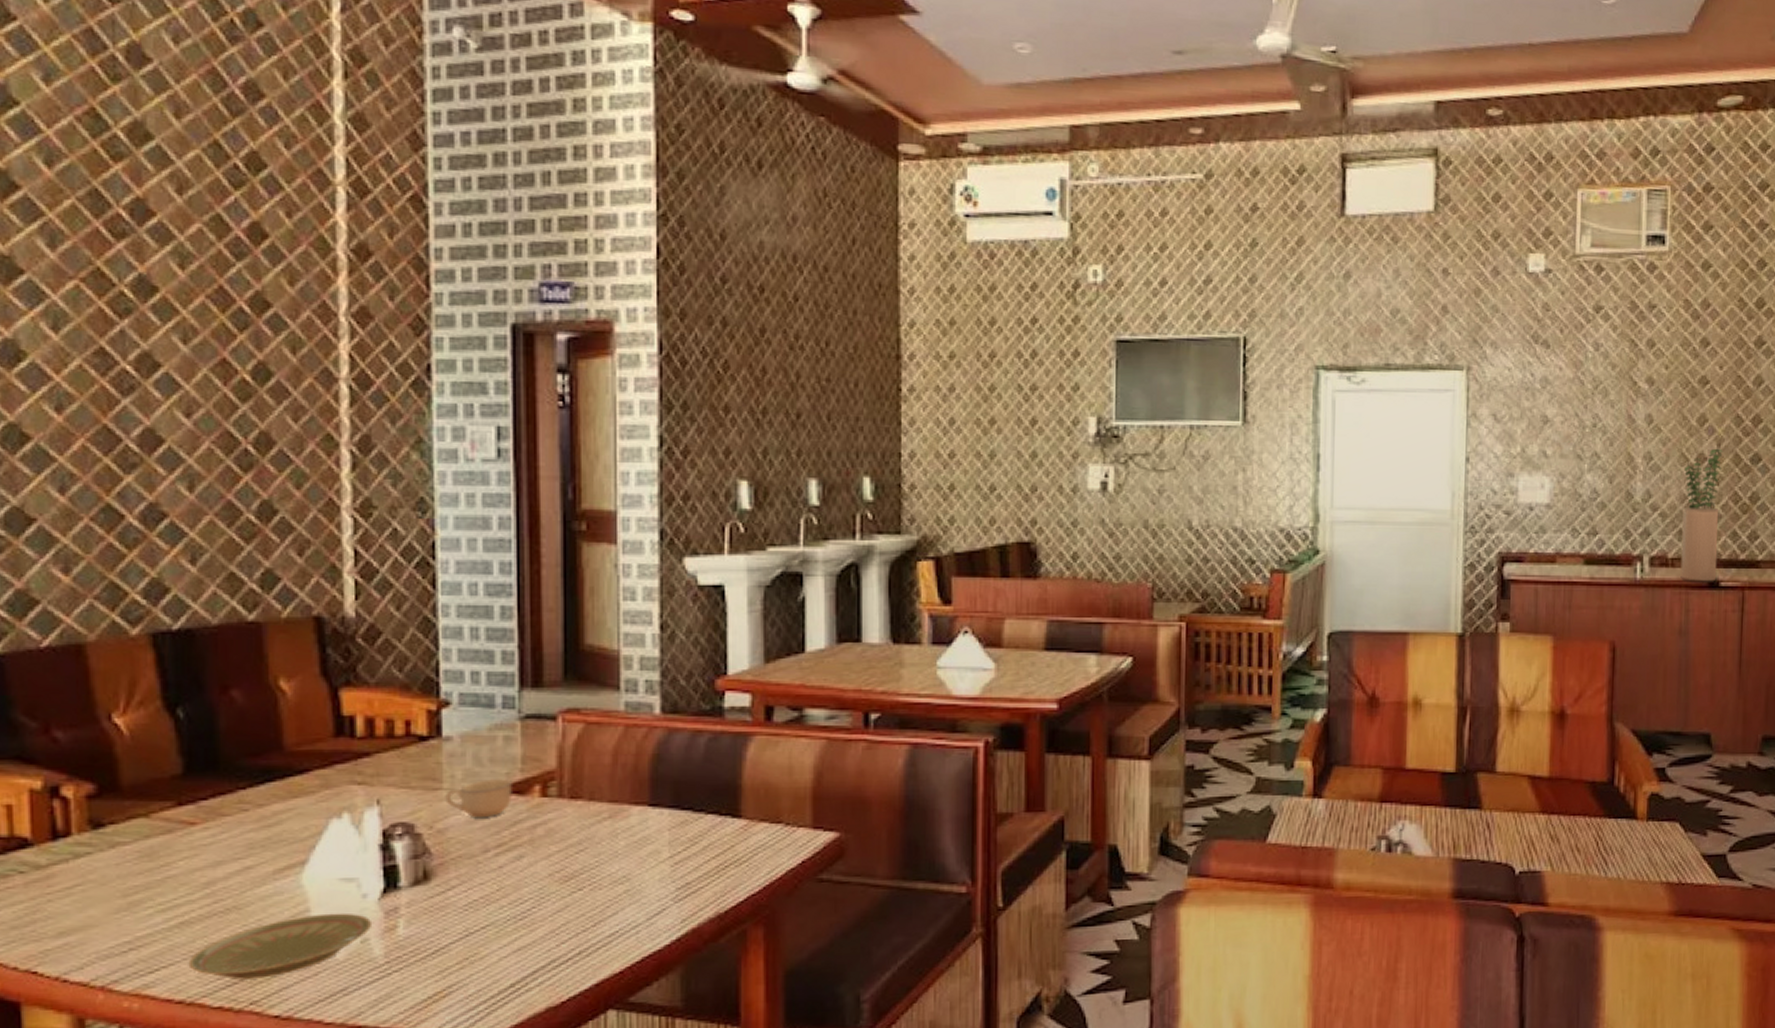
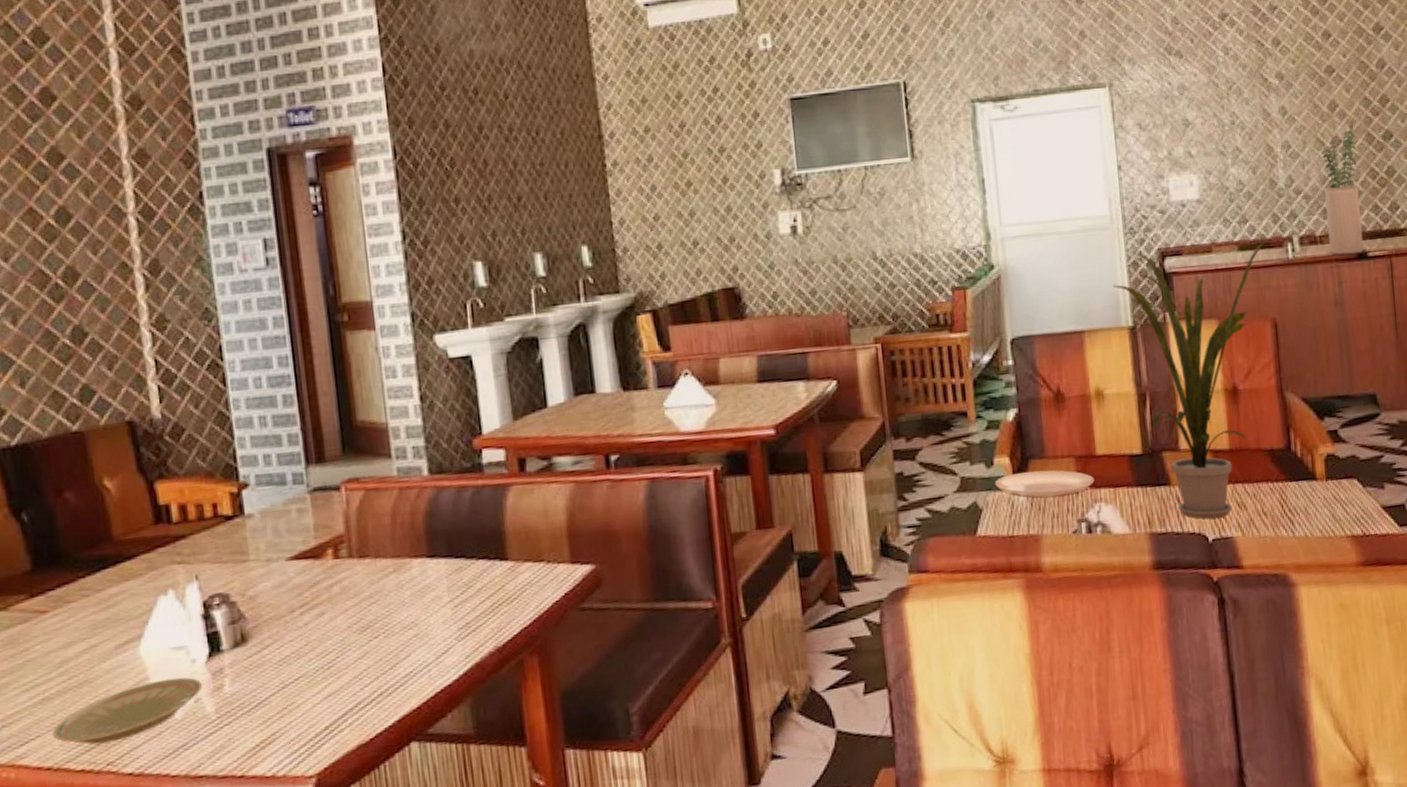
cup: present [445,779,512,819] -> none [252,546,310,584]
plate: none [1293,778,1401,809] -> present [995,470,1095,498]
house plant: none [1446,553,1616,850] -> present [1113,240,1267,519]

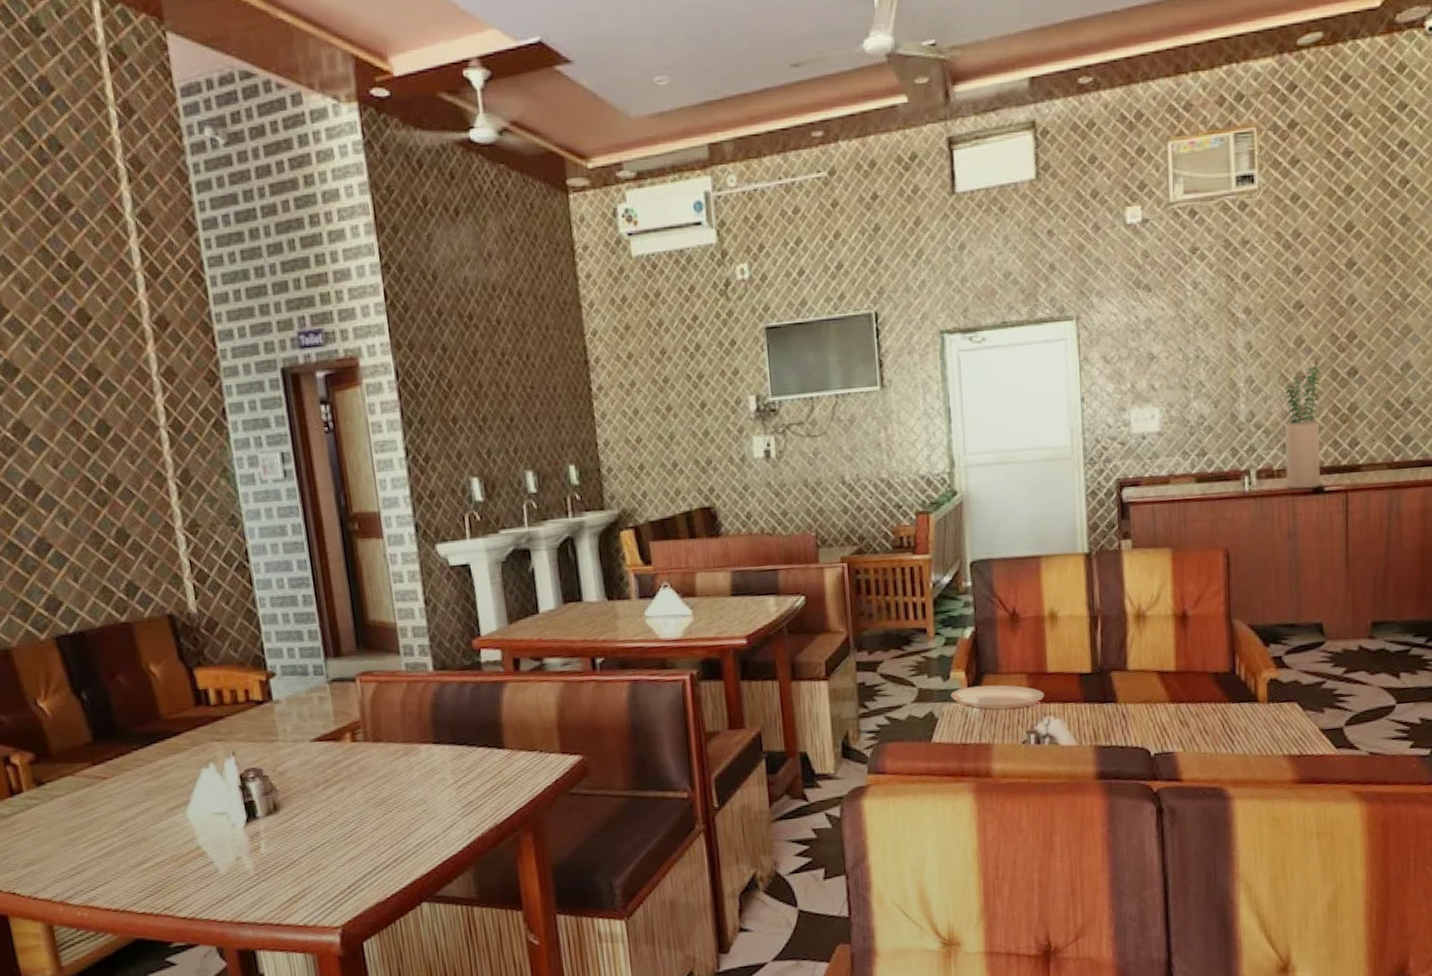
plate: present [52,677,203,745] -> none [117,838,243,892]
house plant: present [1113,240,1267,519] -> none [1071,473,1224,735]

